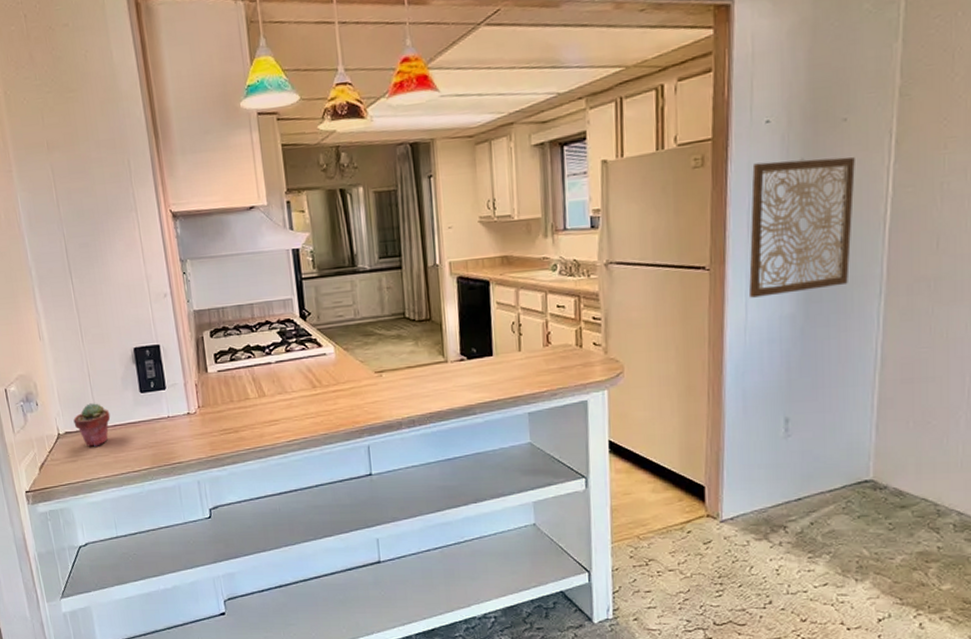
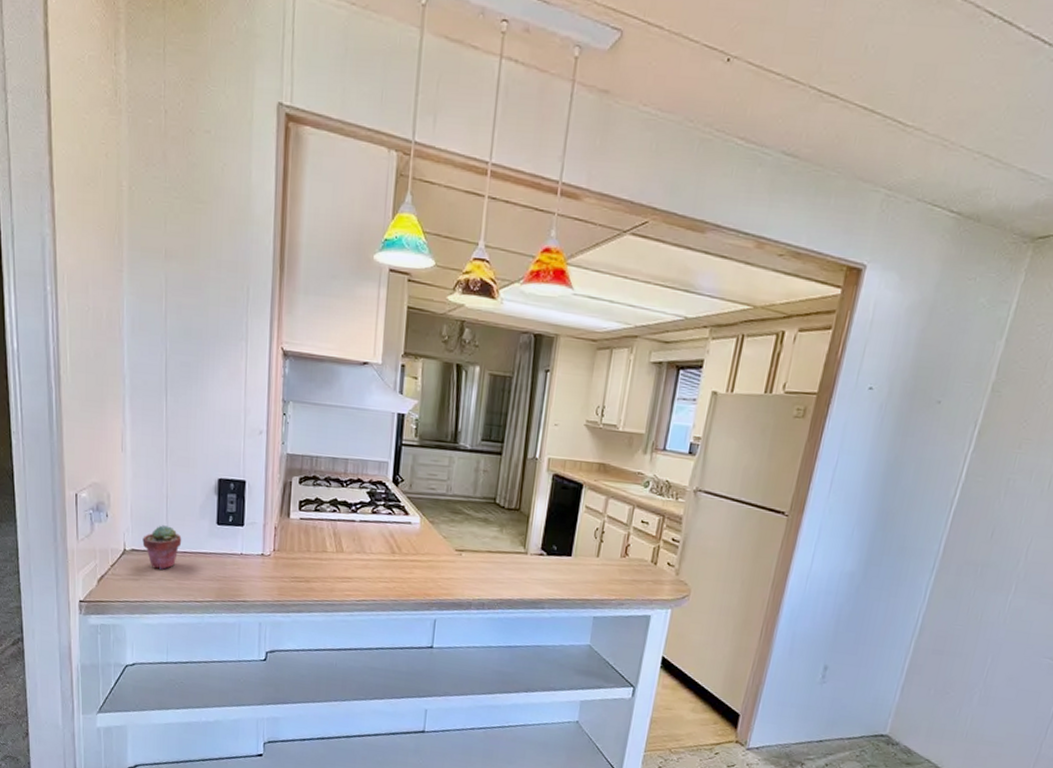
wall art: present [749,157,855,298] -> none [818,425,940,555]

